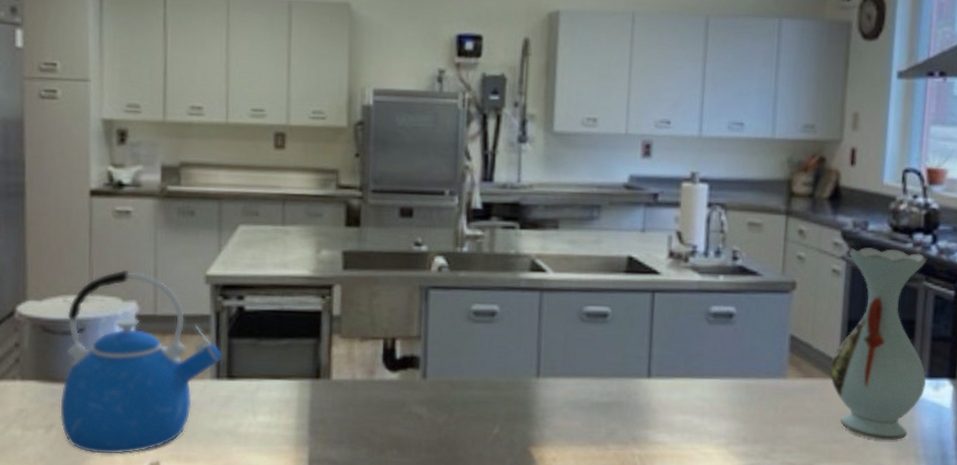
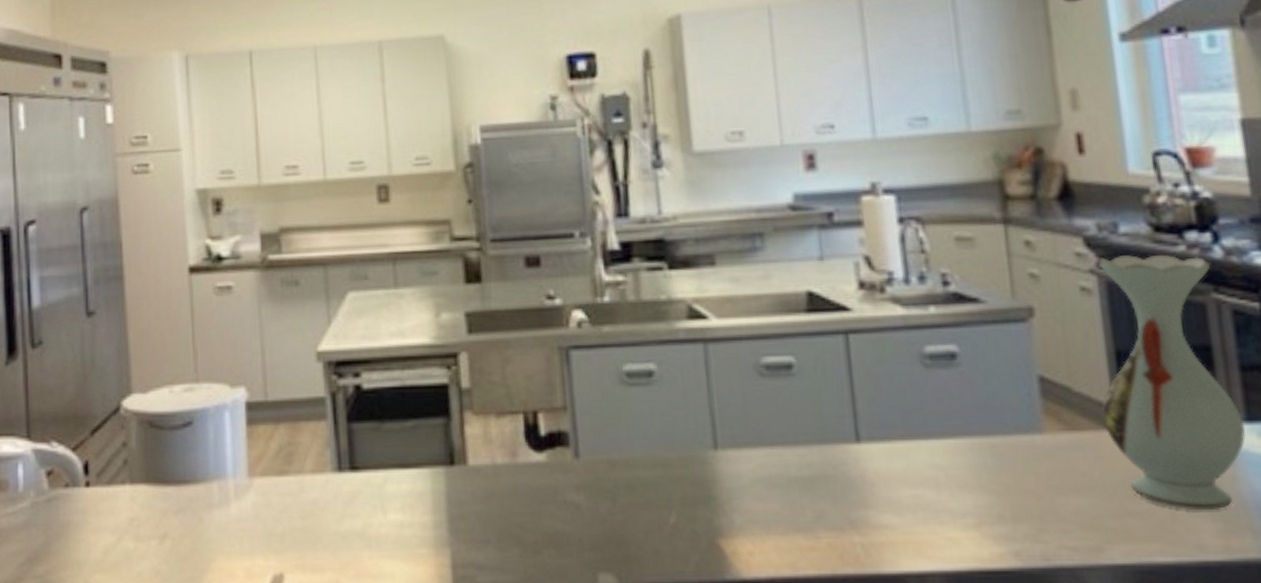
kettle: present [60,269,222,454] -> none [172,351,342,566]

